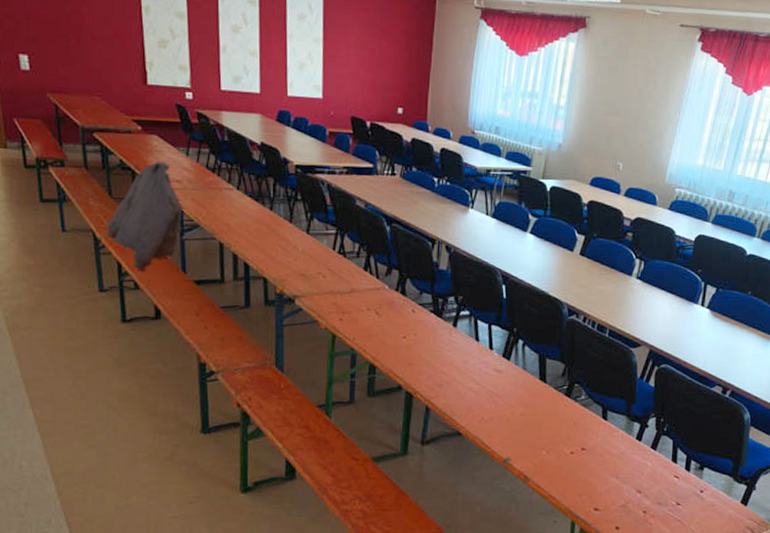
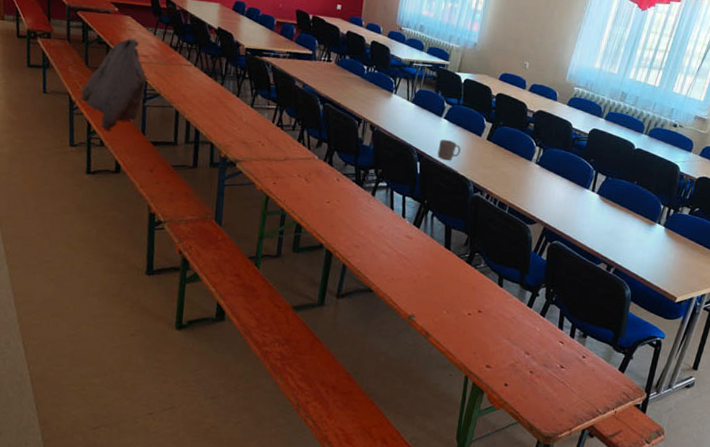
mug: none [525,257,551,281] -> present [437,139,461,160]

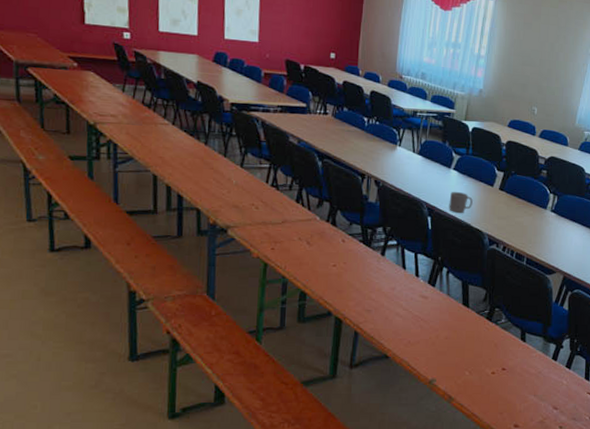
jacket: present [80,38,147,131] -> none [37,96,117,202]

